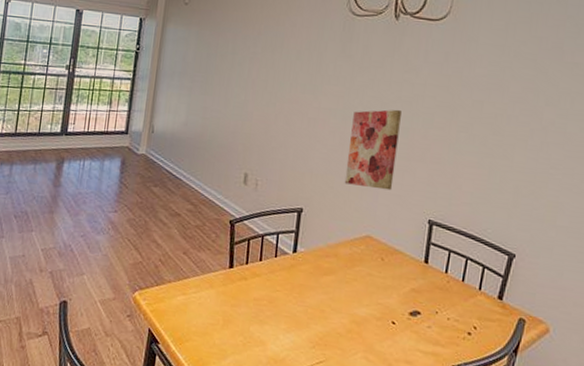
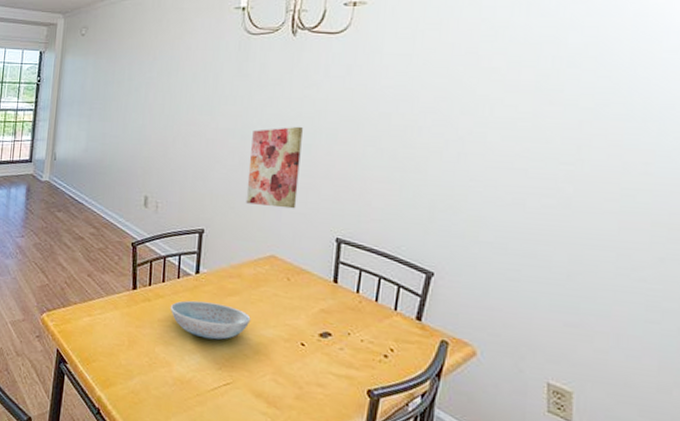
dish: none [267,279,345,319] -> present [171,300,251,340]

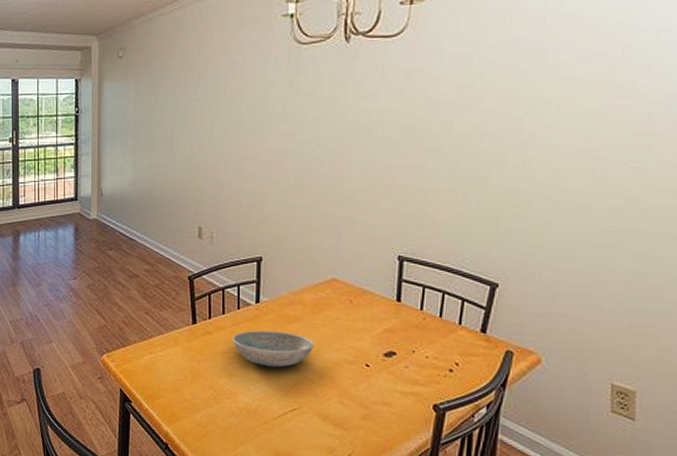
wall art: present [245,126,303,209] -> none [303,141,360,229]

